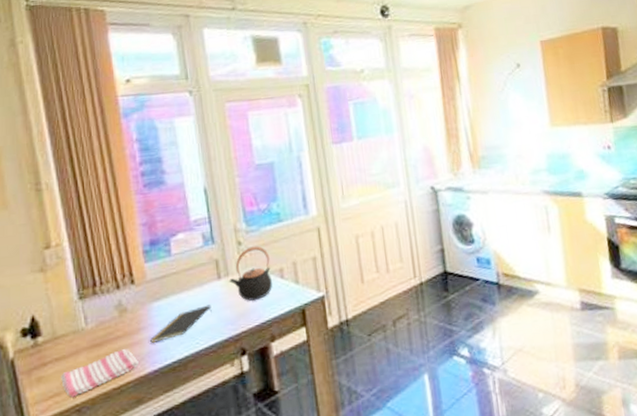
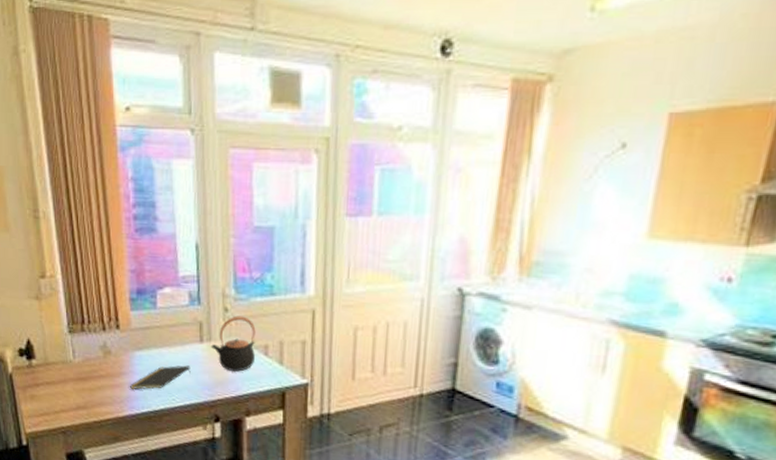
dish towel: present [61,349,139,397] -> none [50,388,118,420]

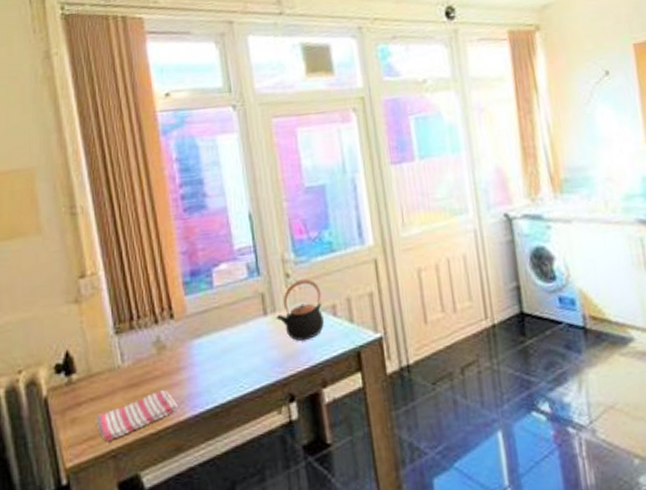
dish towel: none [50,388,118,420] -> present [96,390,178,442]
notepad: present [130,365,191,390] -> none [190,344,257,385]

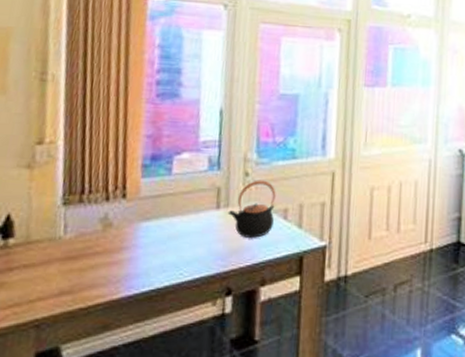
dish towel: present [96,390,178,442] -> none [25,267,114,311]

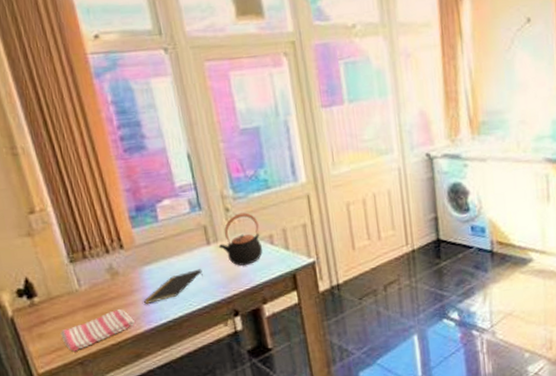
dish towel: none [25,267,114,311] -> present [61,309,135,352]
notepad: none [130,234,204,266] -> present [144,269,203,304]

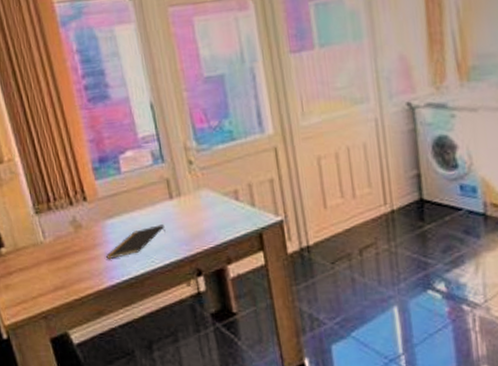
dish towel: present [61,309,135,352] -> none [26,263,97,305]
teapot: present [218,212,263,266] -> none [181,165,228,222]

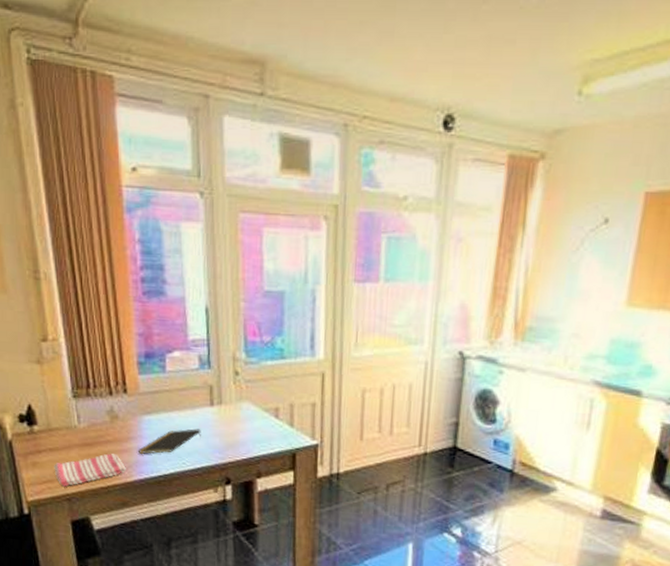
dish towel: none [26,263,97,305] -> present [54,453,126,487]

